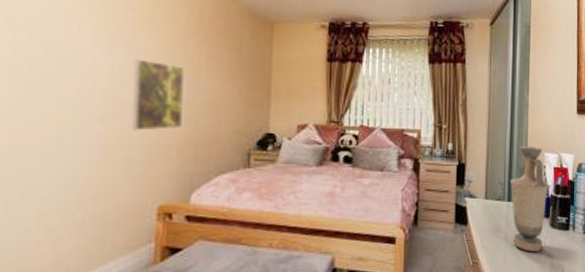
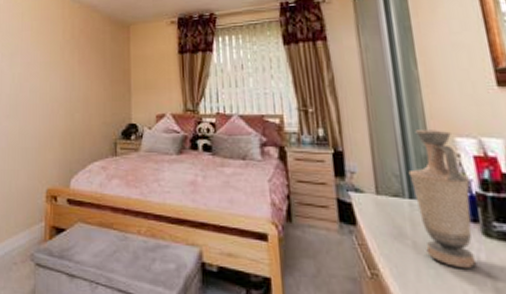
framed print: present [132,58,184,131] -> none [27,67,62,125]

